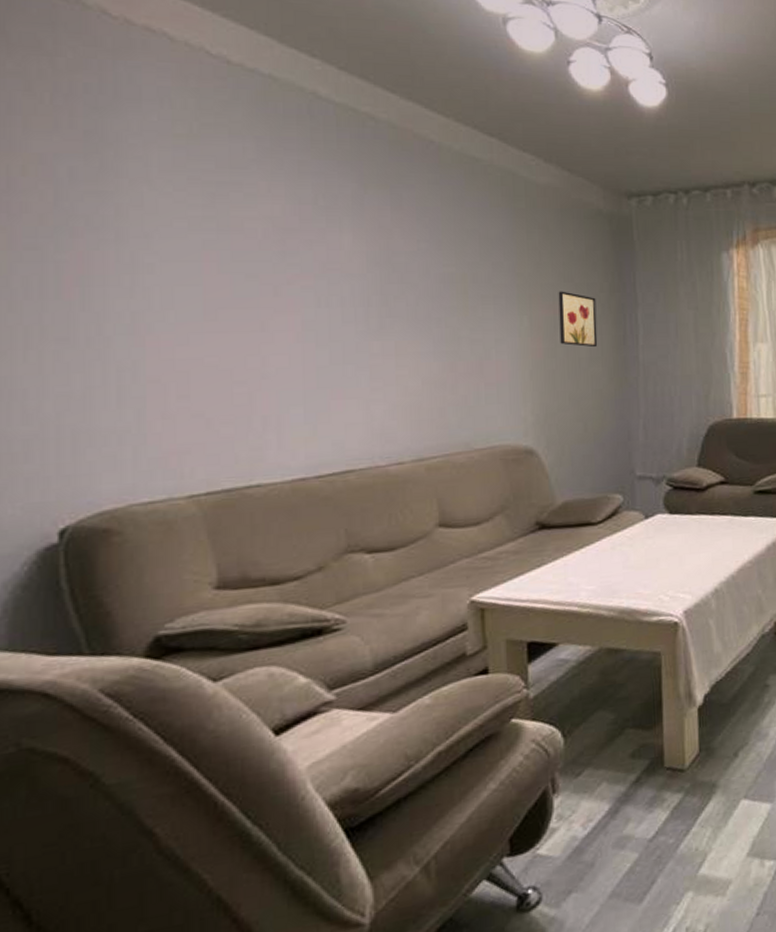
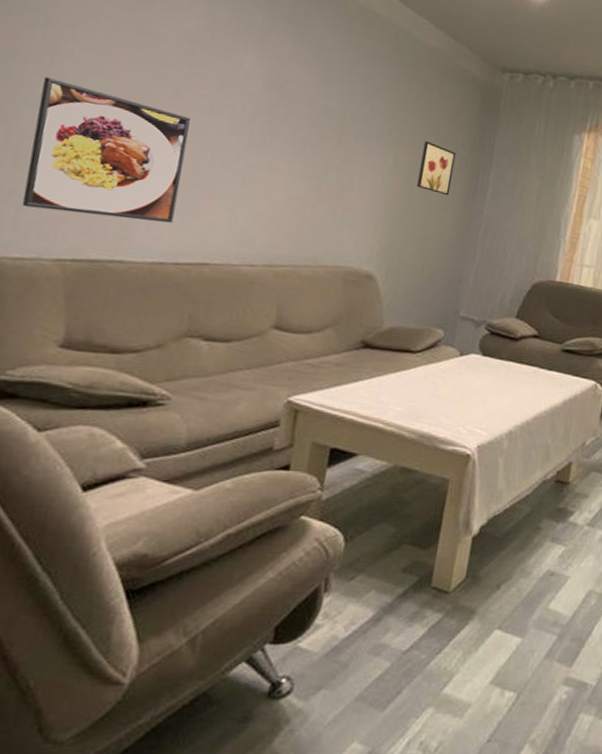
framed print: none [128,299,304,446] -> present [22,76,191,223]

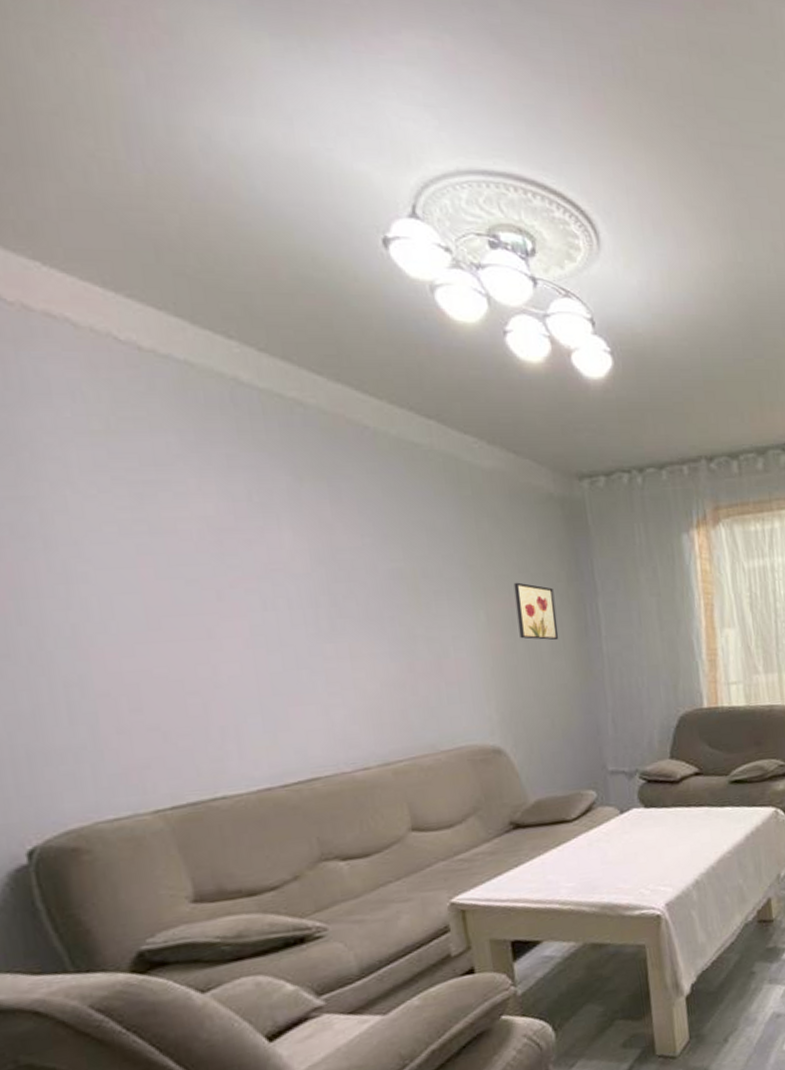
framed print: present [22,76,191,223] -> none [66,610,265,762]

